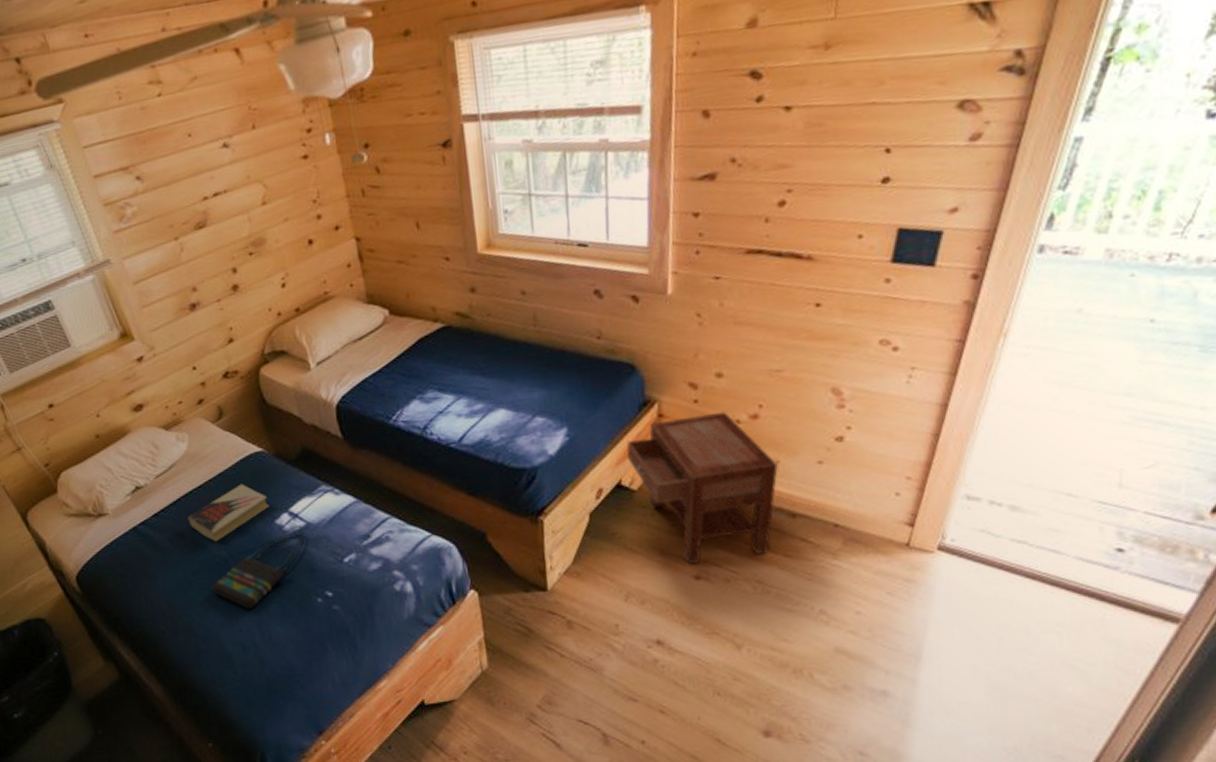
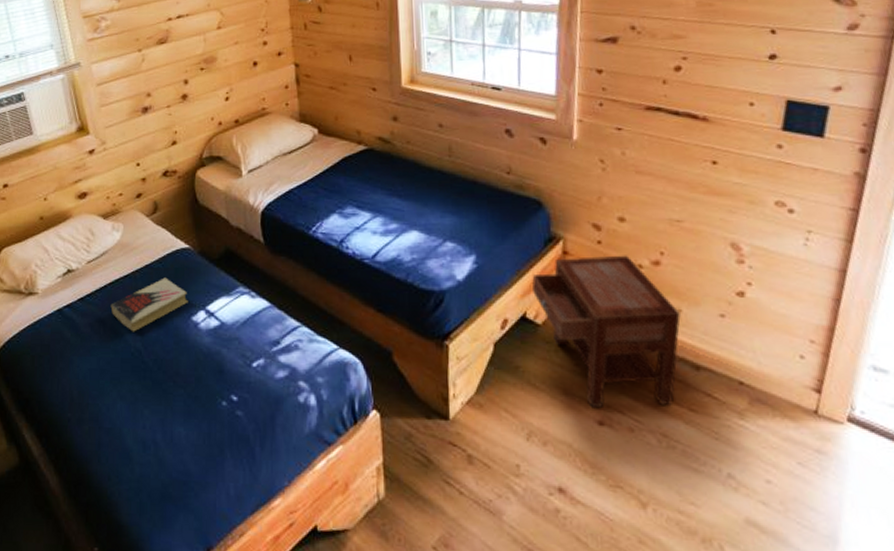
tote bag: present [212,525,306,609] -> none [123,324,219,405]

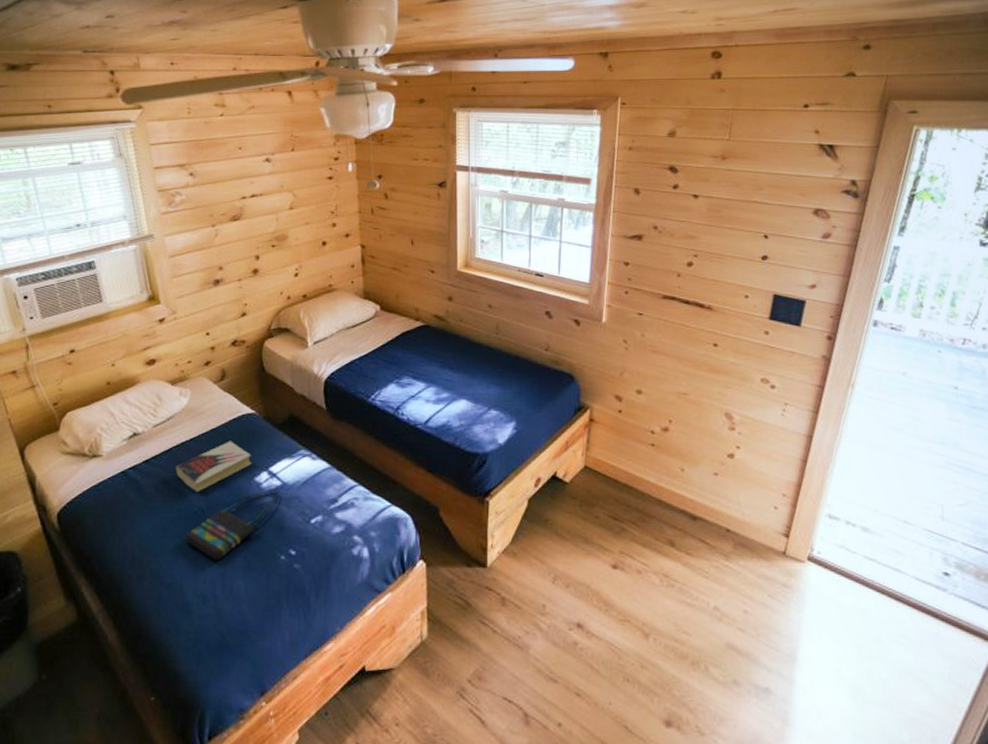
tote bag: none [123,324,219,405] -> present [185,484,280,560]
nightstand: present [532,255,681,409] -> none [563,422,683,555]

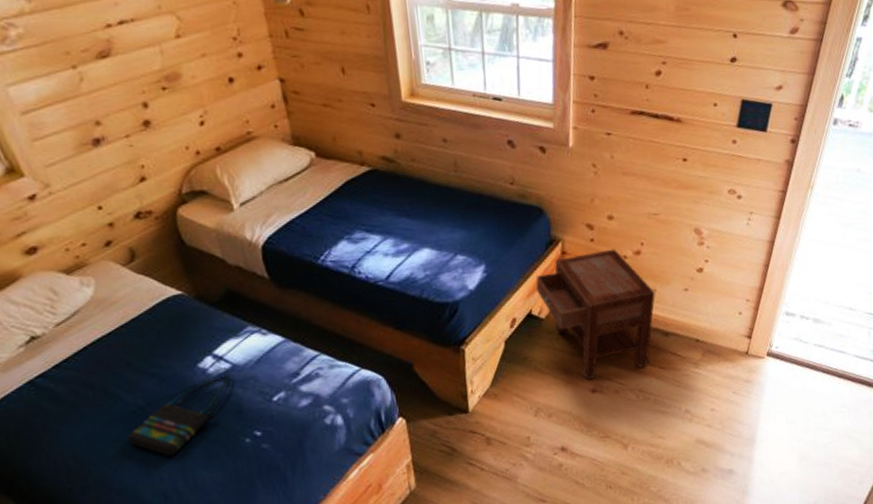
book: present [175,441,252,492] -> none [96,328,191,391]
nightstand: none [563,422,683,555] -> present [536,248,655,381]

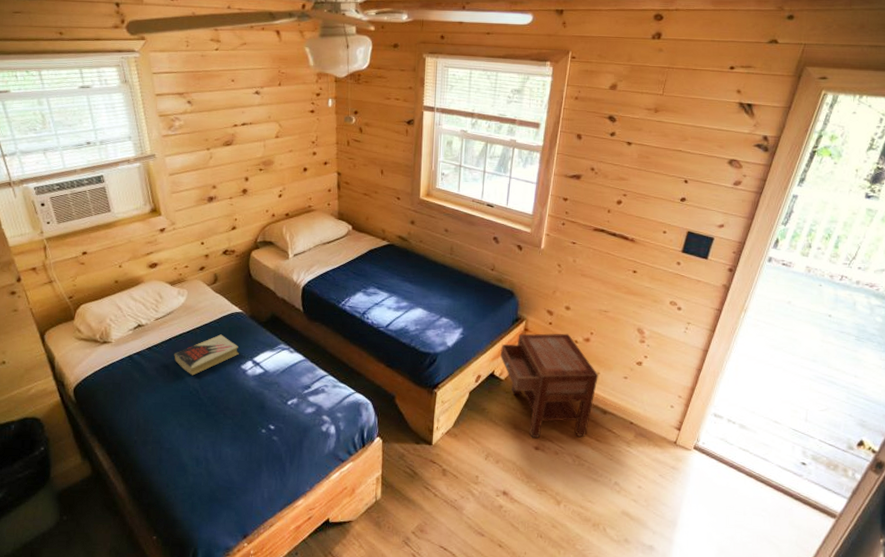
book: none [96,328,191,391] -> present [174,334,239,376]
tote bag: present [127,367,232,456] -> none [182,371,262,431]

